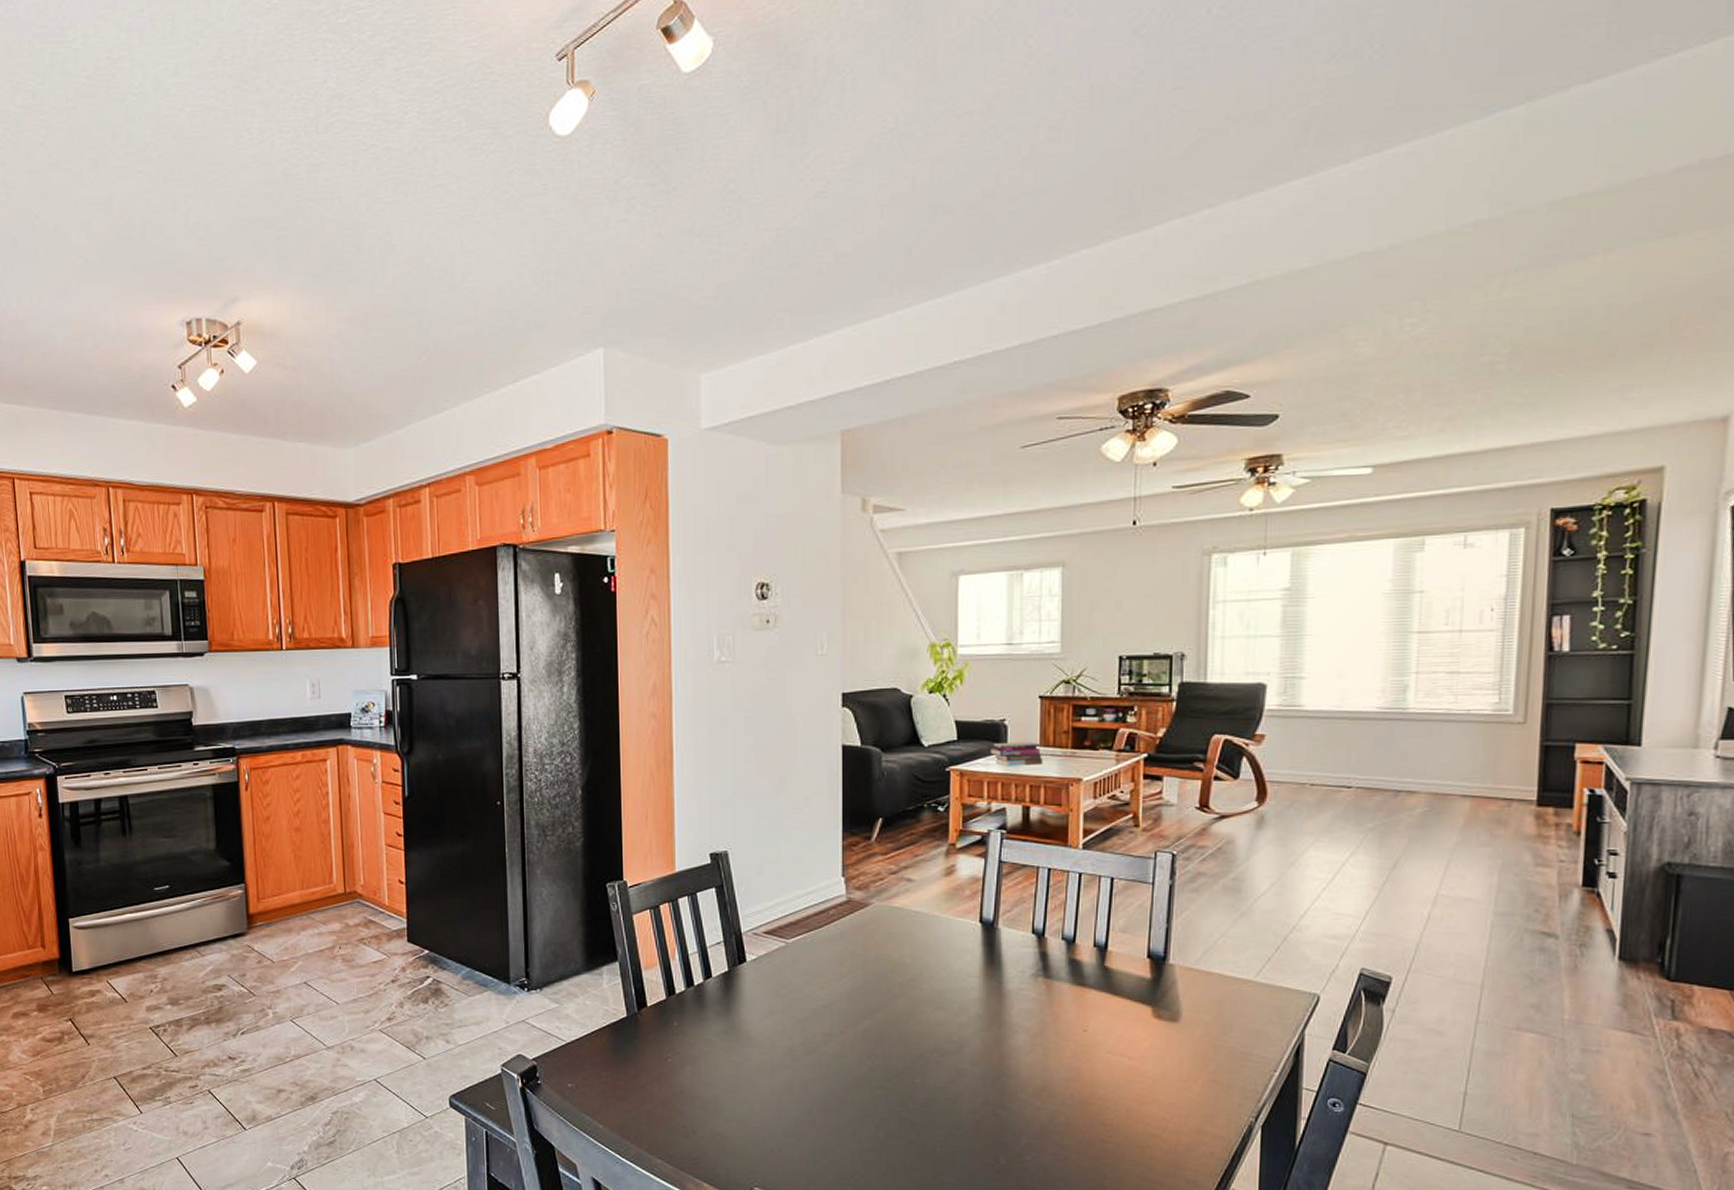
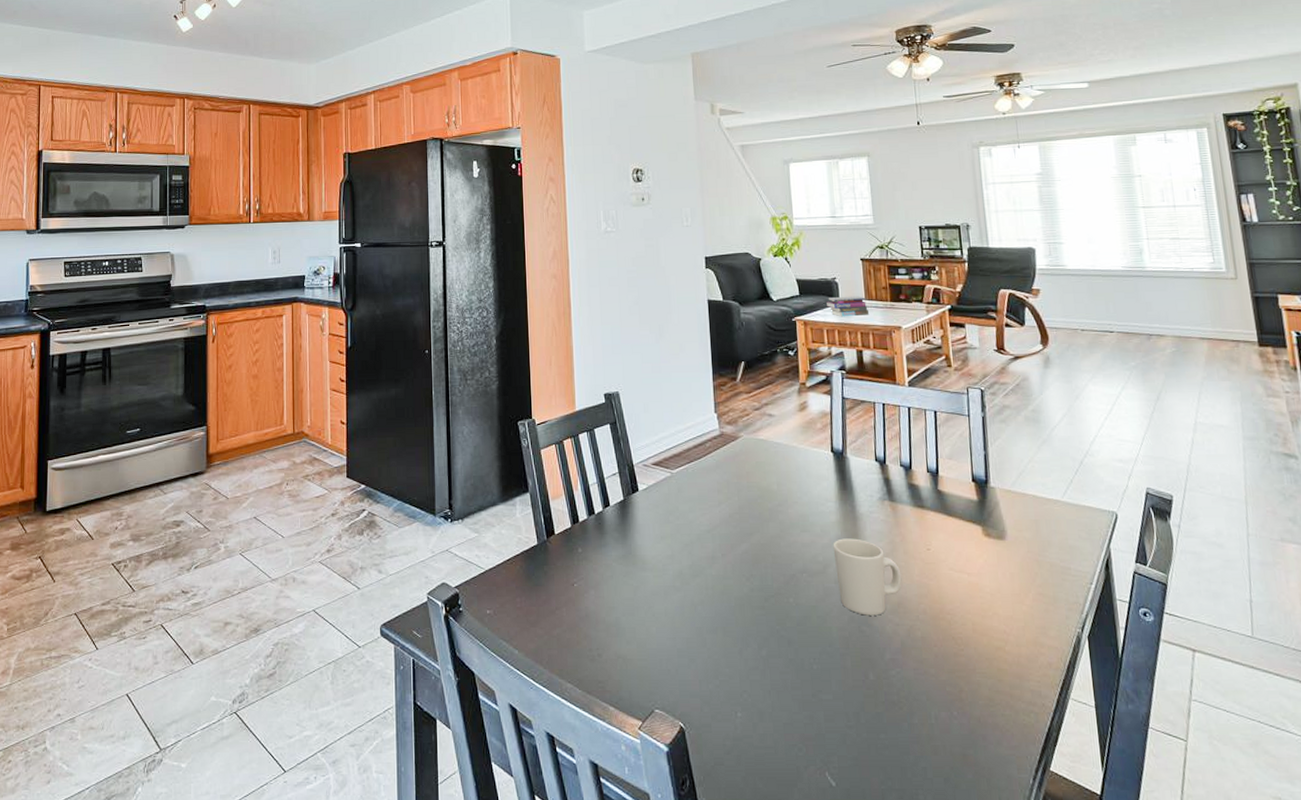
mug: none [971,1017,1050,1099] -> present [833,538,902,616]

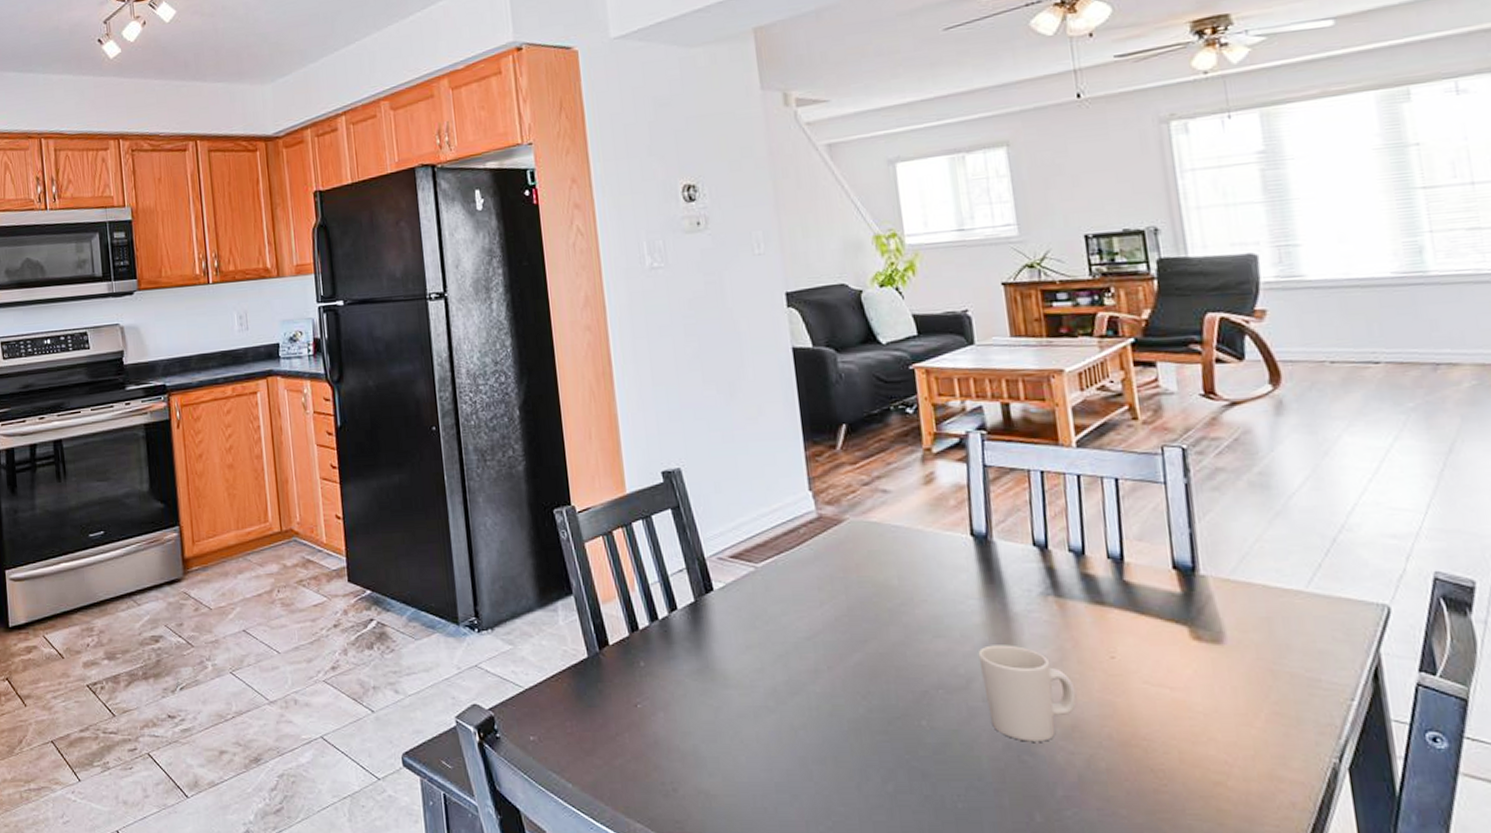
books: present [827,296,869,317] -> none [956,332,1016,361]

